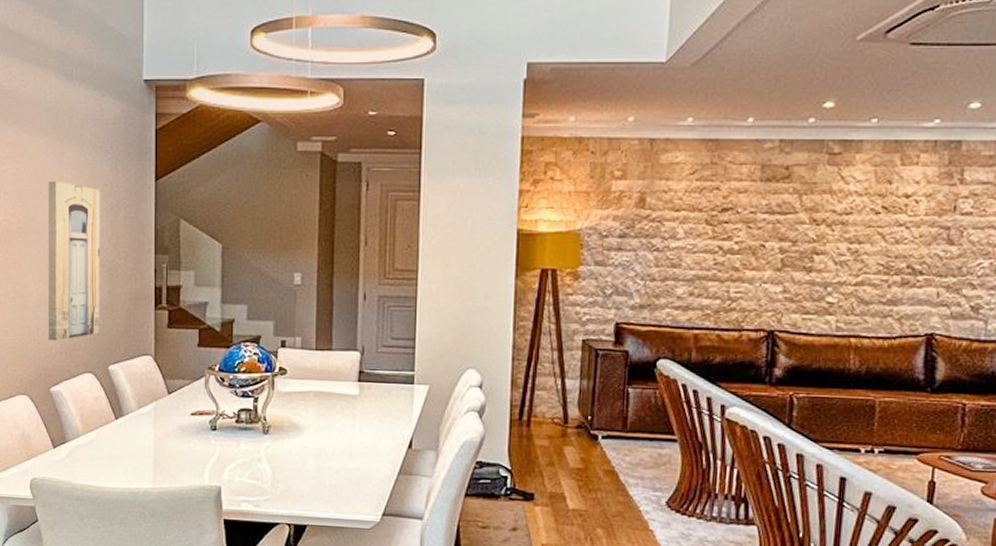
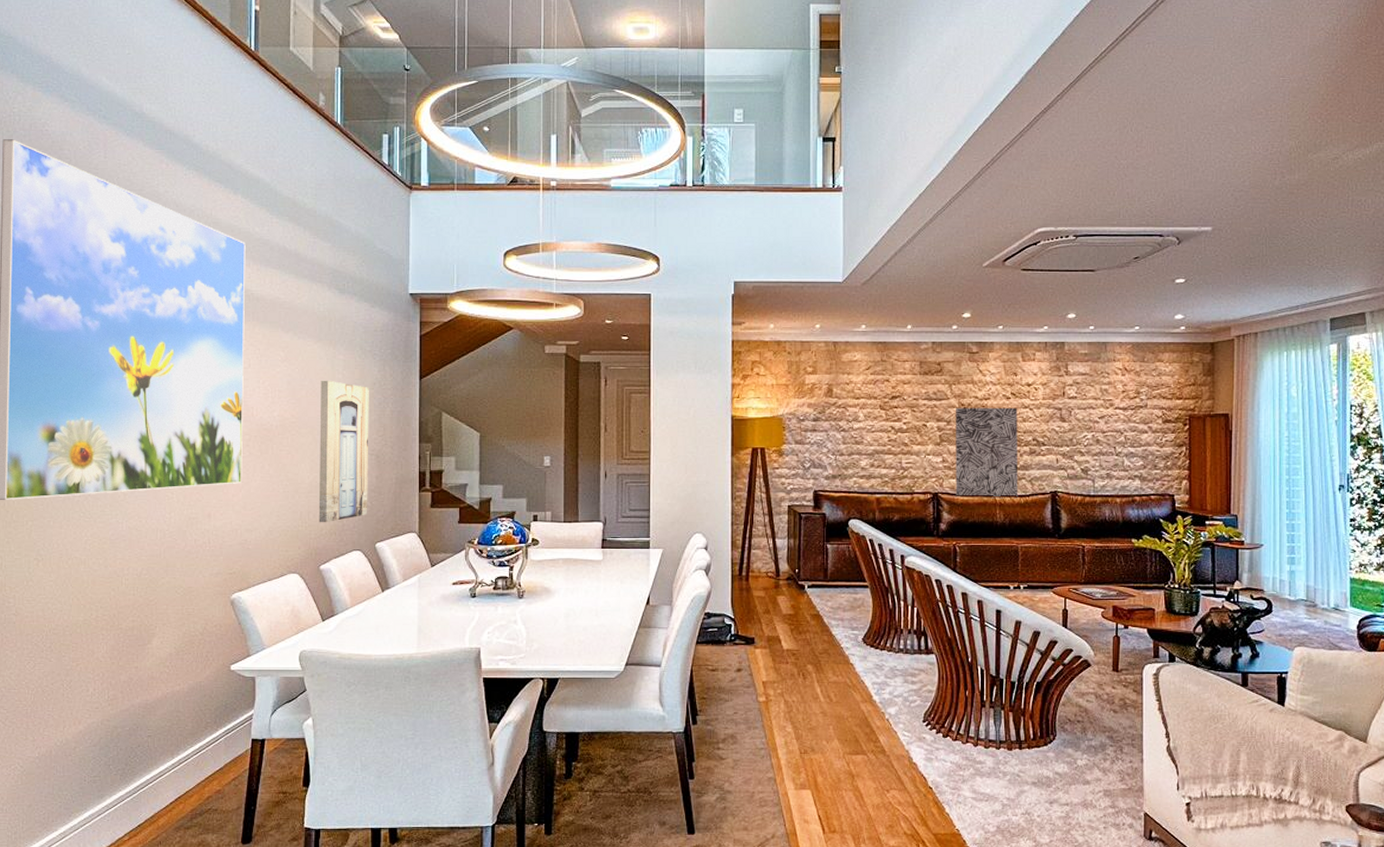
wall art: none [797,223,889,341] -> present [955,407,1019,499]

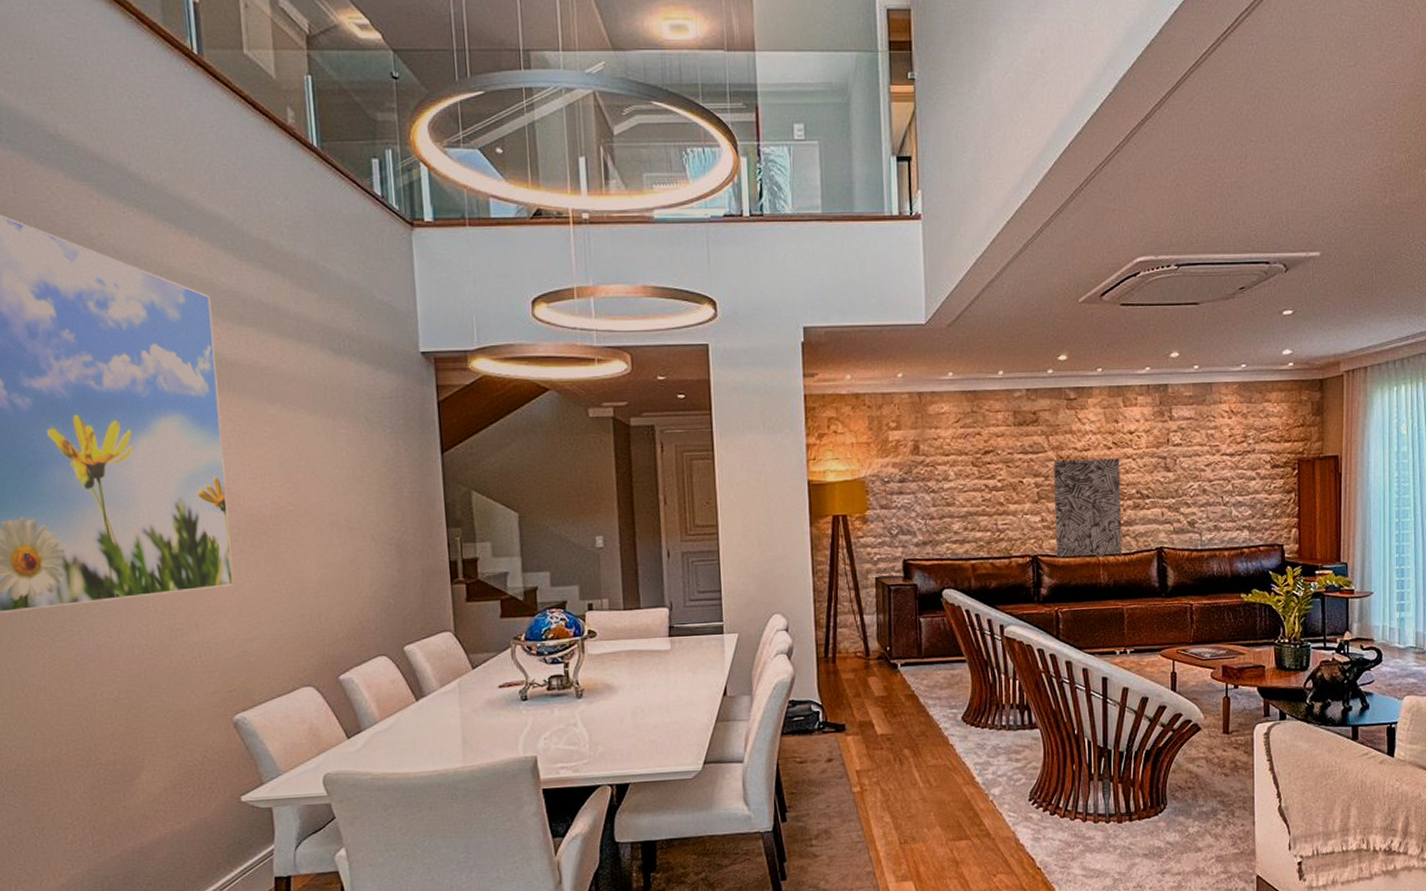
wall art: present [318,380,369,523] -> none [320,458,392,627]

